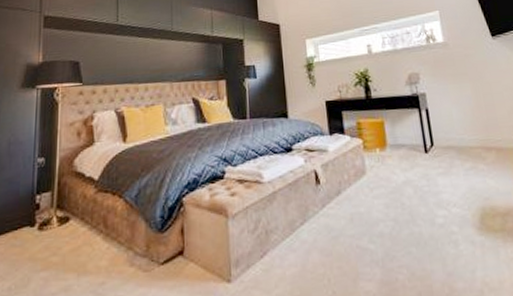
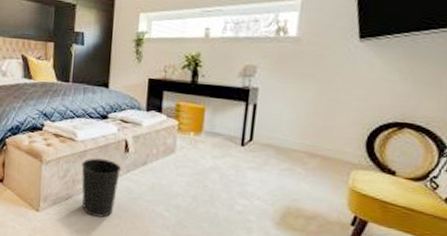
wastebasket: none [272,197,317,271] -> present [81,158,122,218]

